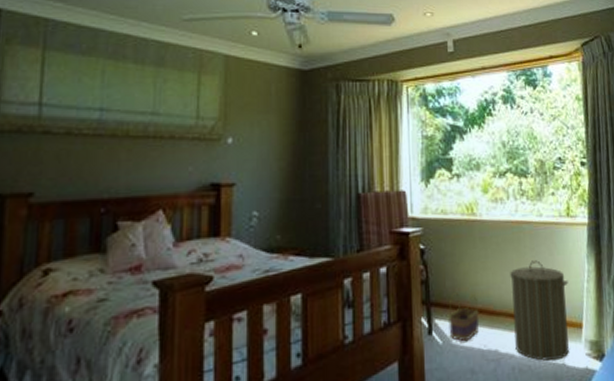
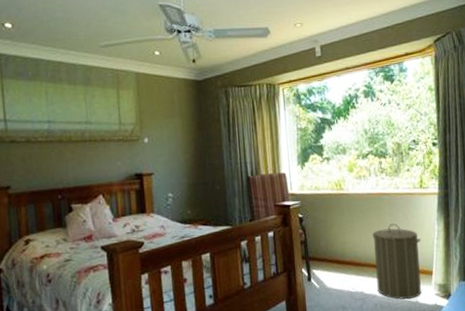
basket: present [448,293,480,342] -> none [323,250,348,286]

